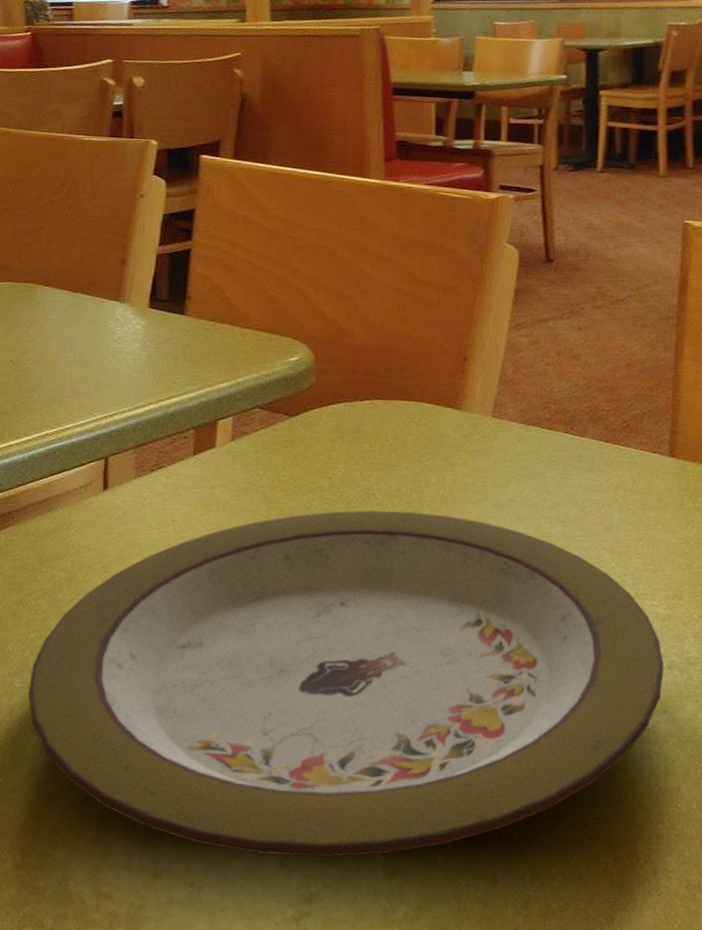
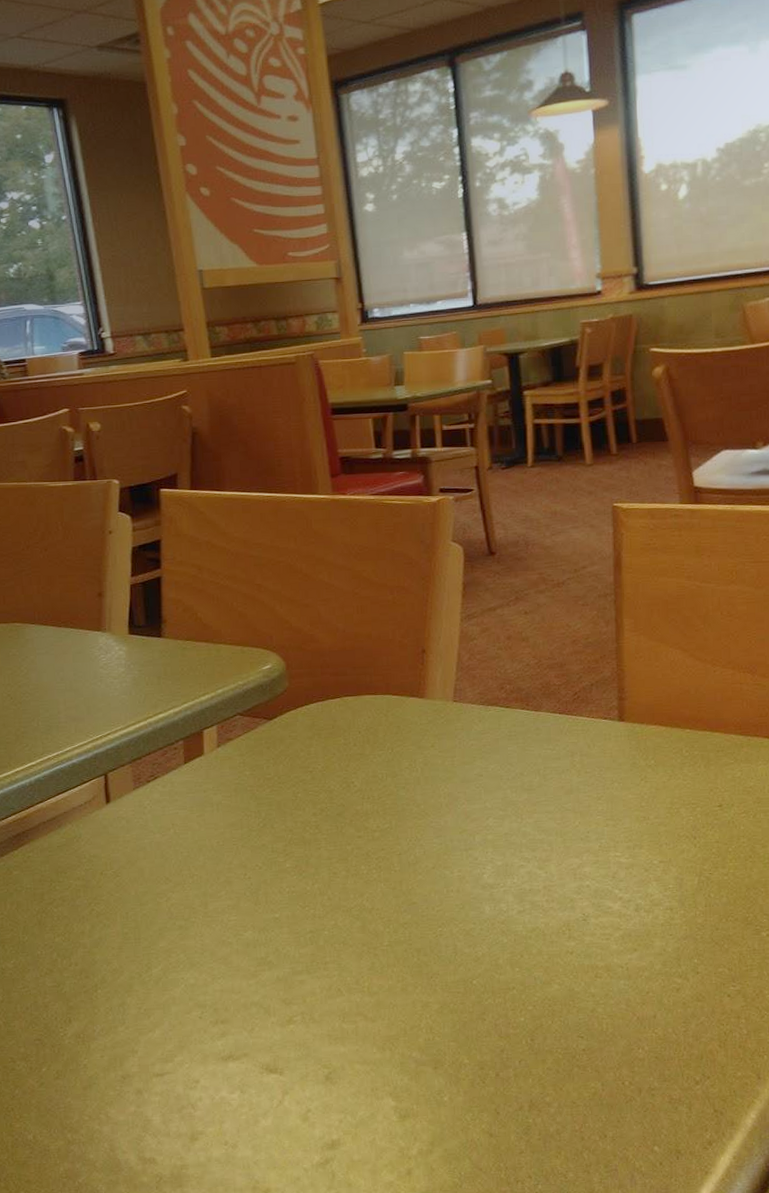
plate: present [27,510,665,858] -> none [59,794,632,1111]

